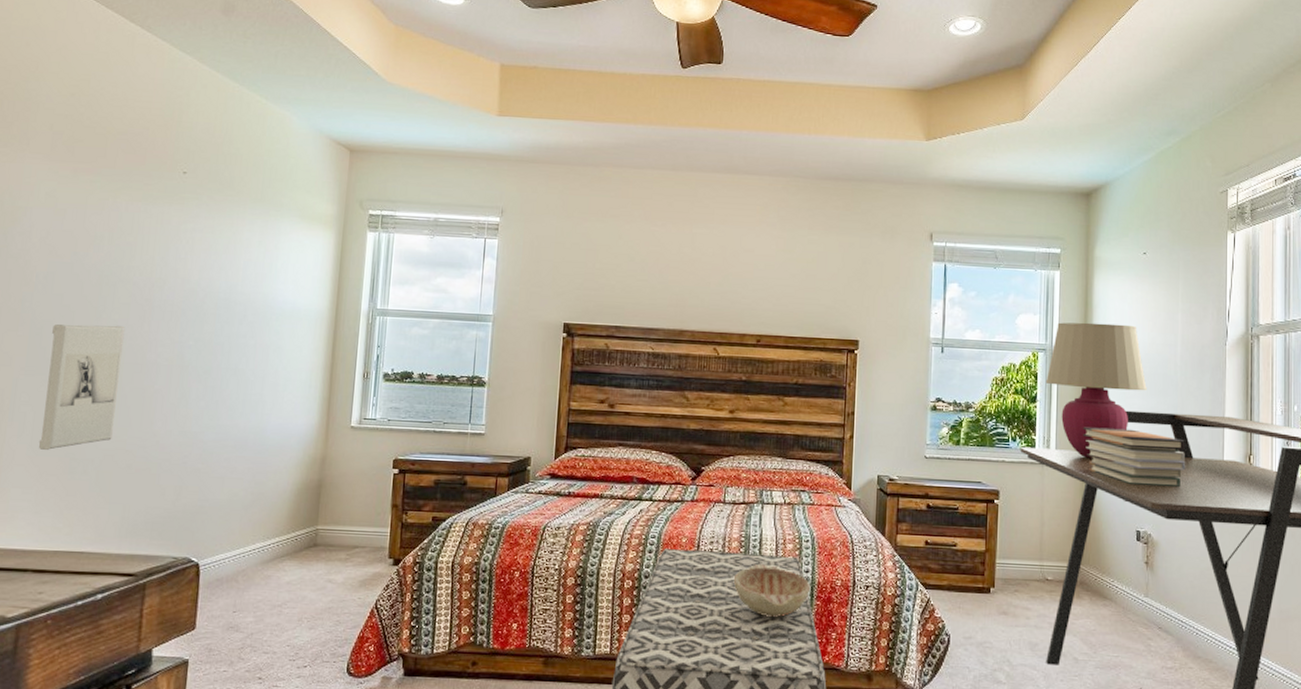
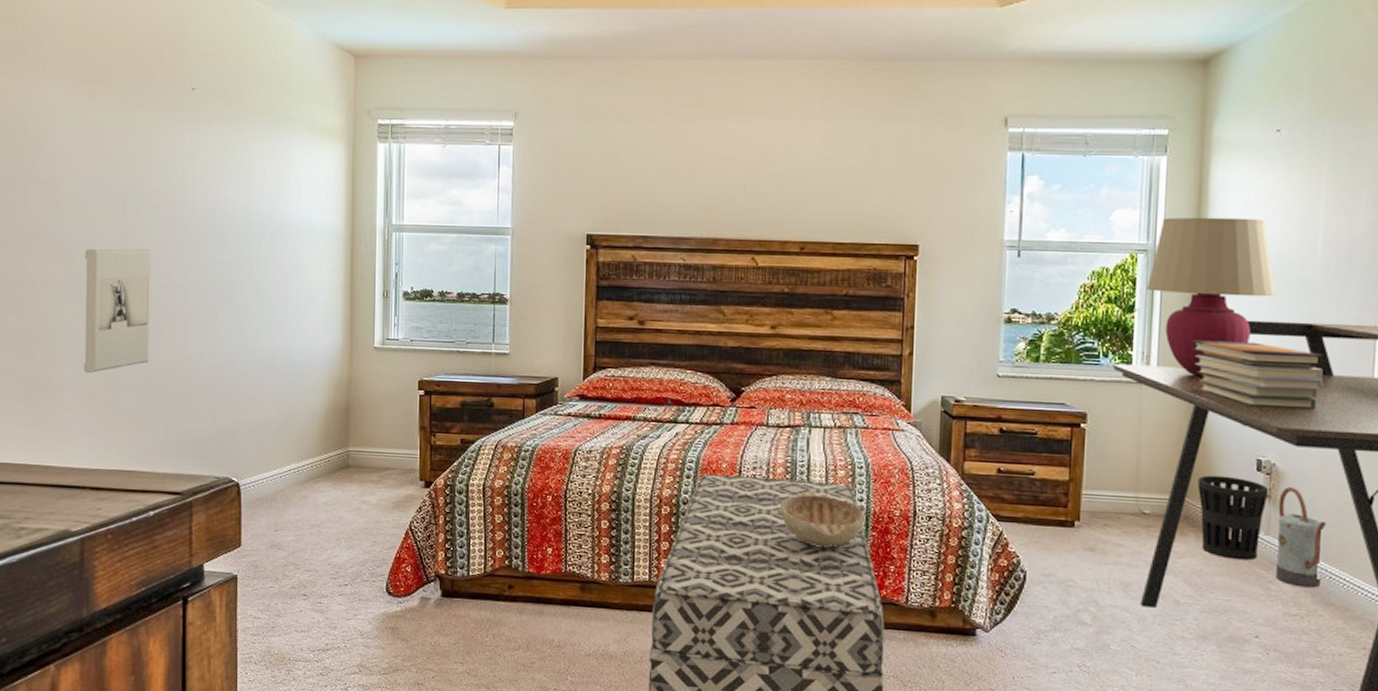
wastebasket: none [1090,545,1147,620] -> present [1197,475,1269,561]
watering can: none [1154,555,1192,644] -> present [1276,487,1327,588]

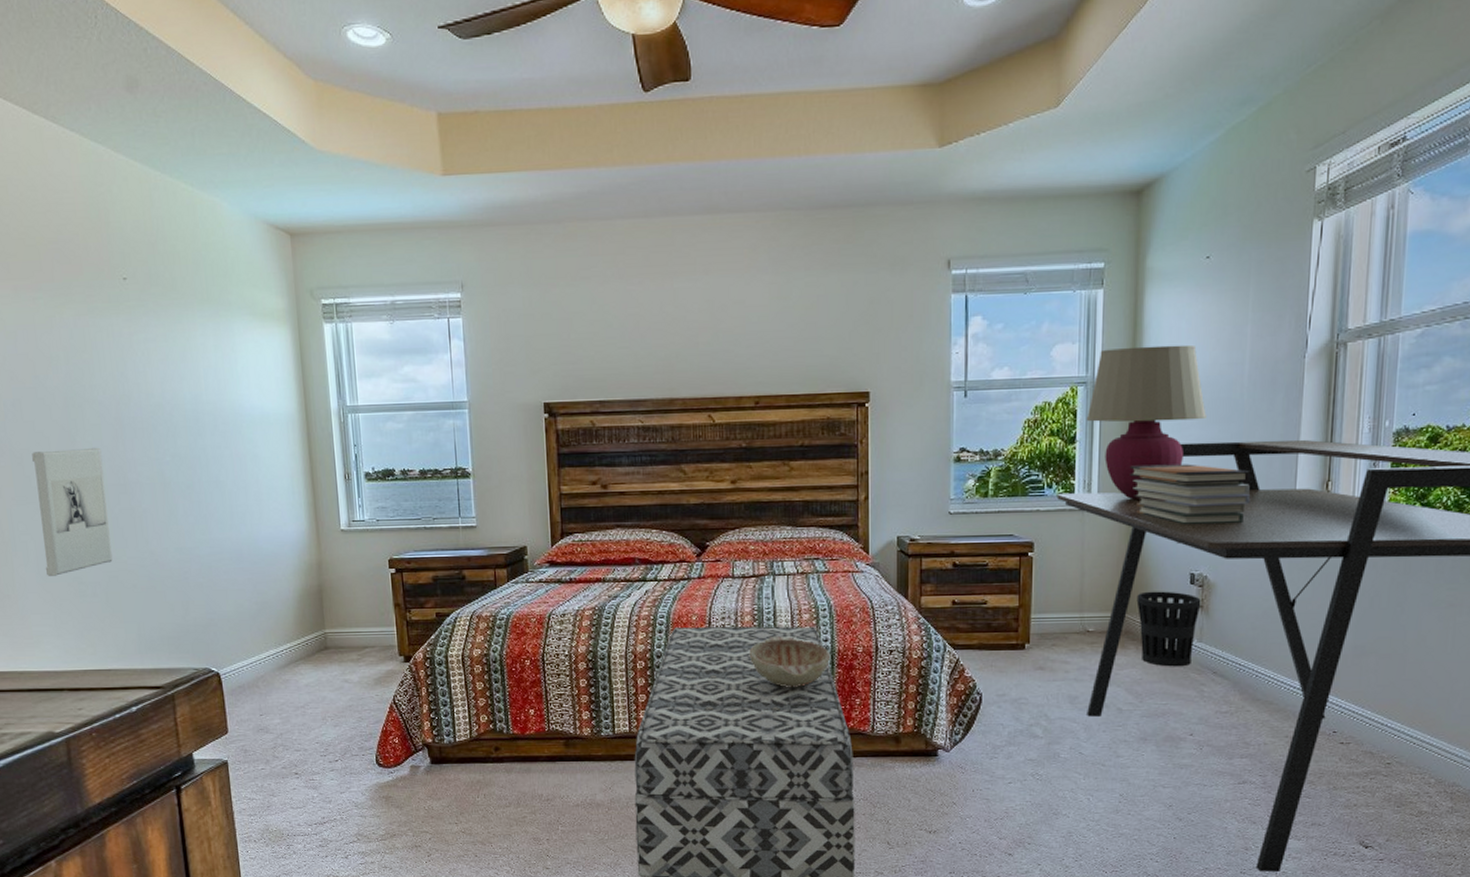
watering can: present [1276,487,1327,588] -> none [1208,597,1253,687]

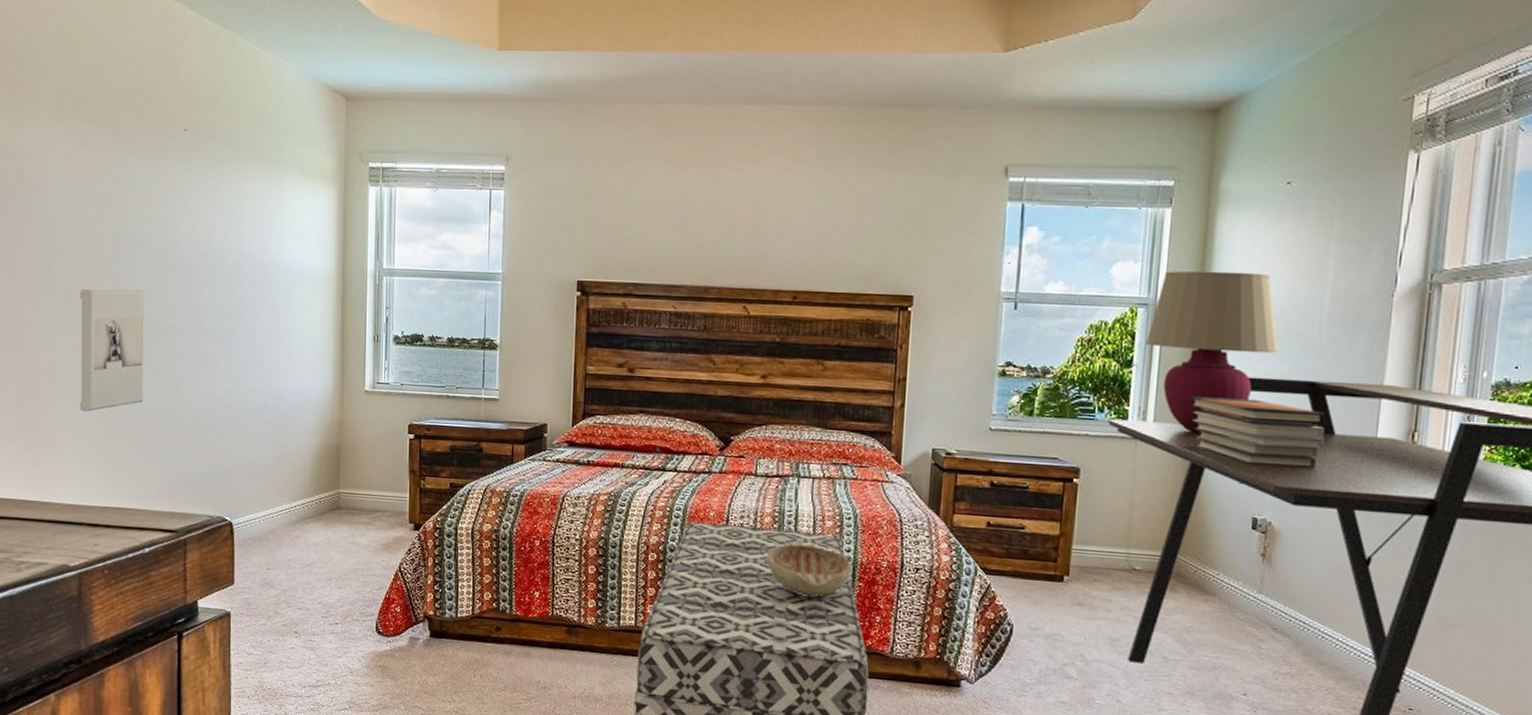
wastebasket: present [1136,591,1201,667] -> none [1190,532,1264,619]

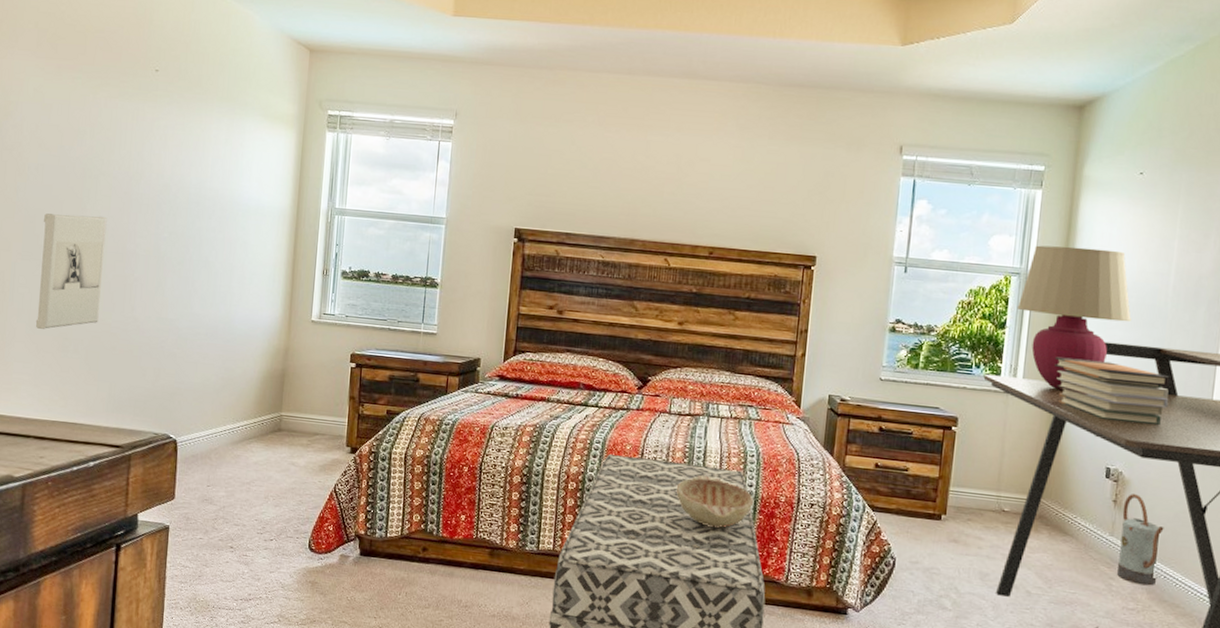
watering can: none [1267,546,1322,648] -> present [1117,494,1164,586]

